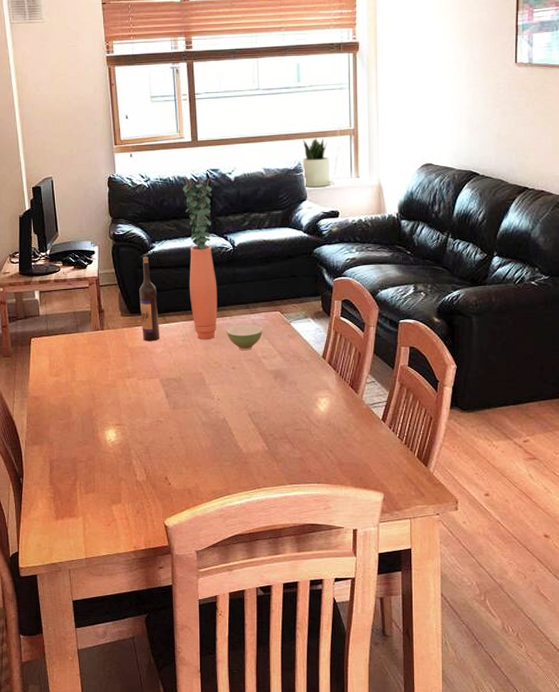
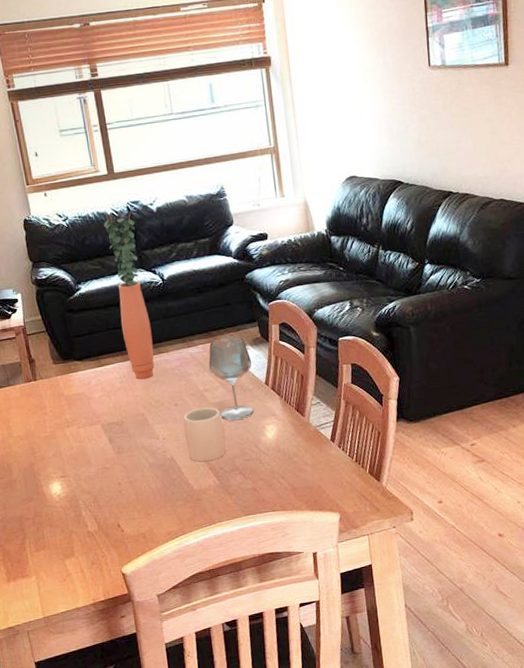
wine bottle: present [139,257,160,341] -> none [69,299,97,387]
bowl: present [226,323,264,351] -> none [164,357,203,386]
mug: none [239,374,278,427] -> present [183,407,226,462]
wine glass: none [268,308,312,389] -> present [208,336,254,420]
planter: present [302,137,333,188] -> none [223,159,258,211]

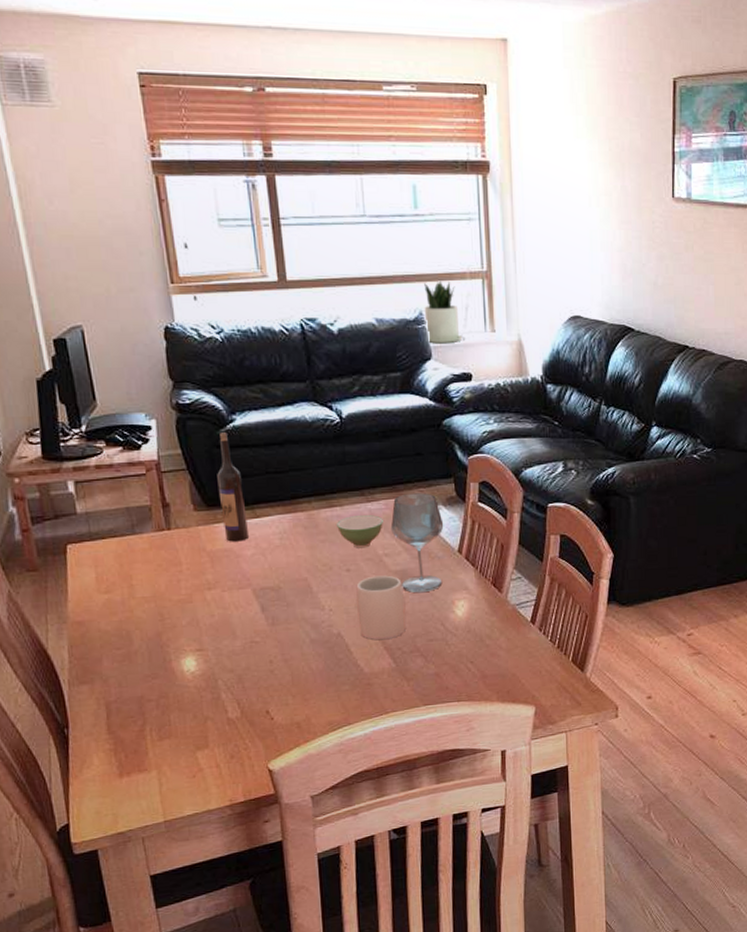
wine bottle: none [69,299,97,387] -> present [217,432,250,542]
vase: present [103,212,155,380] -> none [268,328,324,537]
bowl: none [164,357,203,386] -> present [335,514,385,548]
planter: none [223,159,258,211] -> present [424,280,463,344]

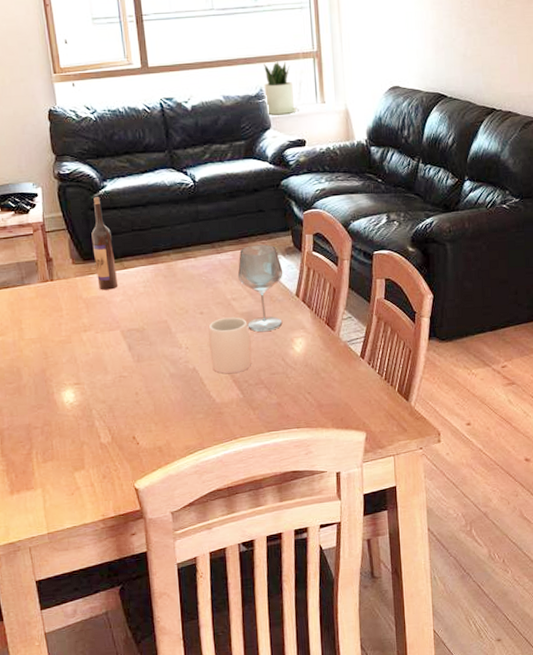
bowl: present [335,514,385,548] -> none [190,264,232,294]

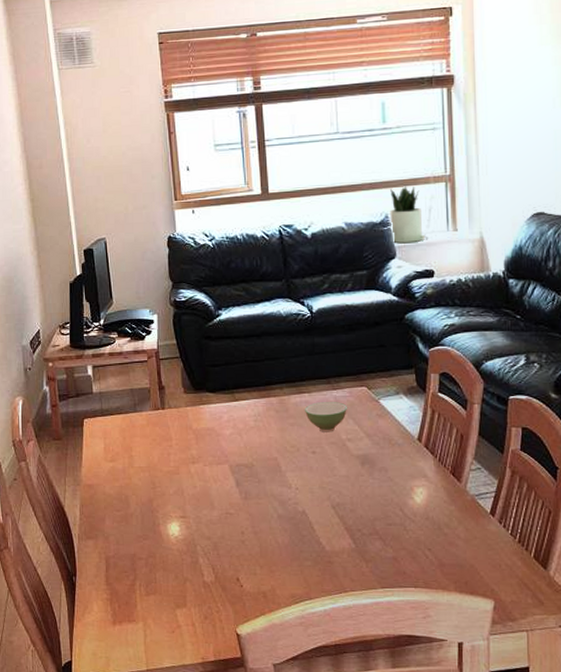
wine bottle: present [91,197,119,290] -> none [204,325,229,422]
bowl: none [190,264,232,294] -> present [304,401,348,432]
mug: present [208,317,252,374] -> none [321,459,366,521]
wine glass: present [237,244,283,332] -> none [354,382,404,477]

